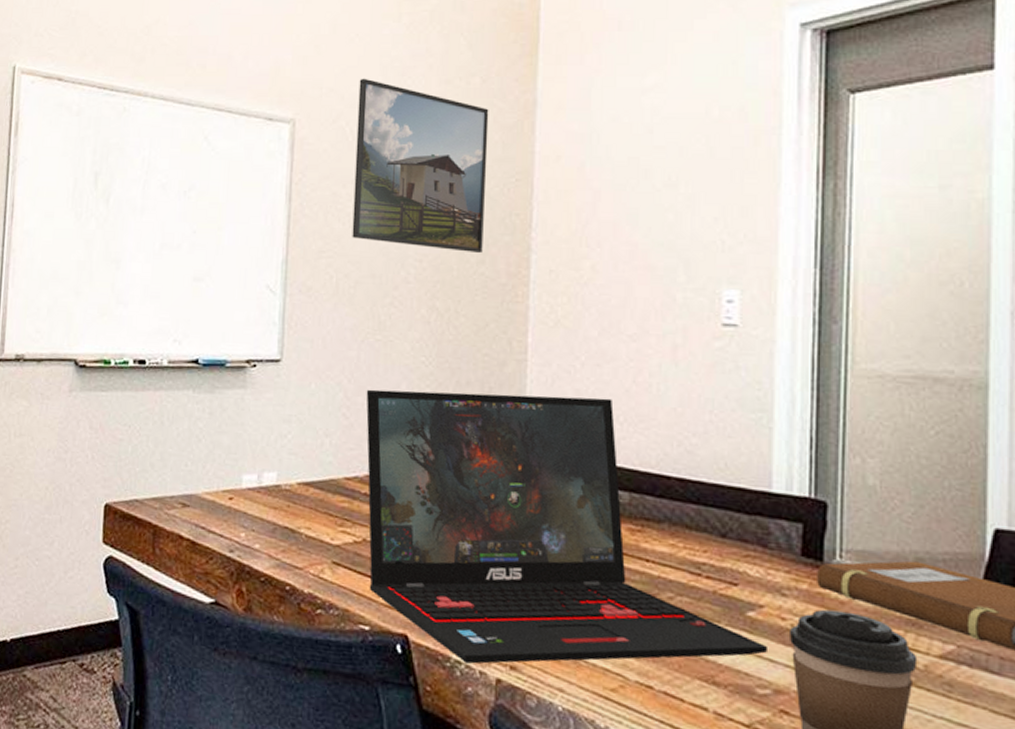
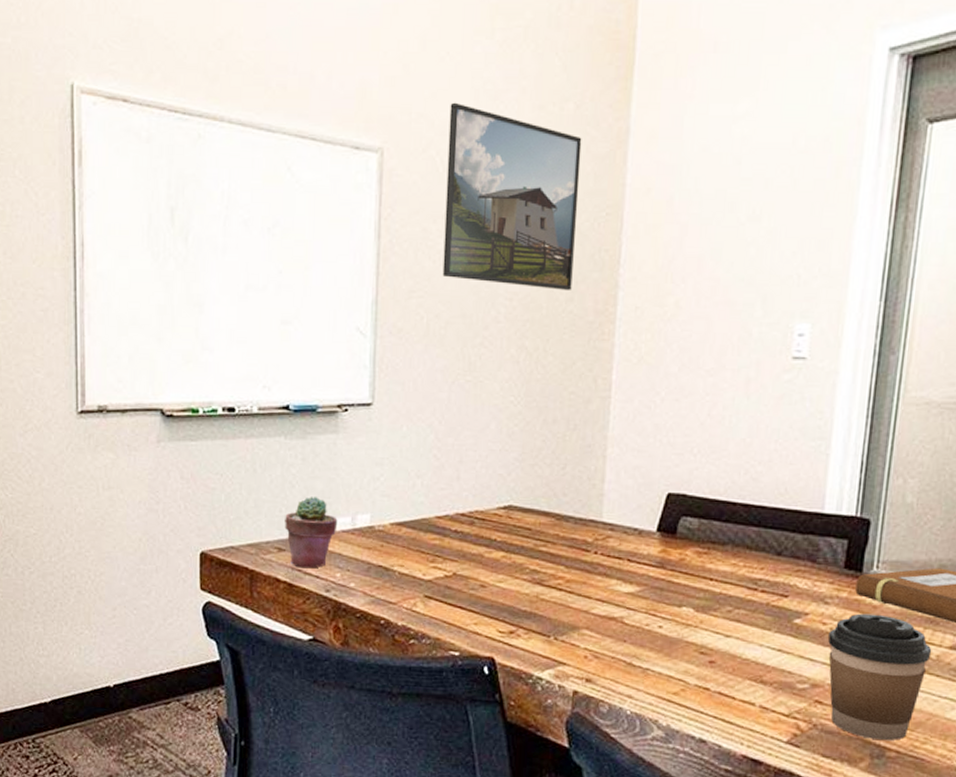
potted succulent: none [190,452,244,527] -> present [285,497,338,569]
laptop: present [366,389,769,664] -> none [456,430,810,679]

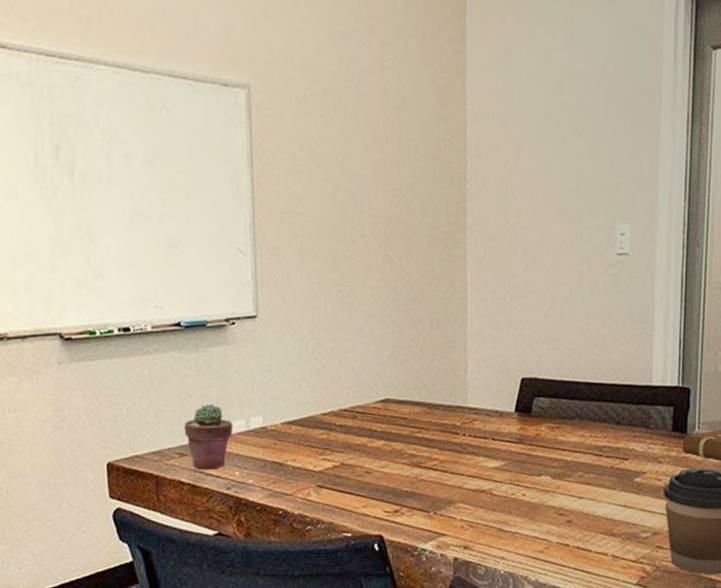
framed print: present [442,102,582,291] -> none [307,41,427,206]

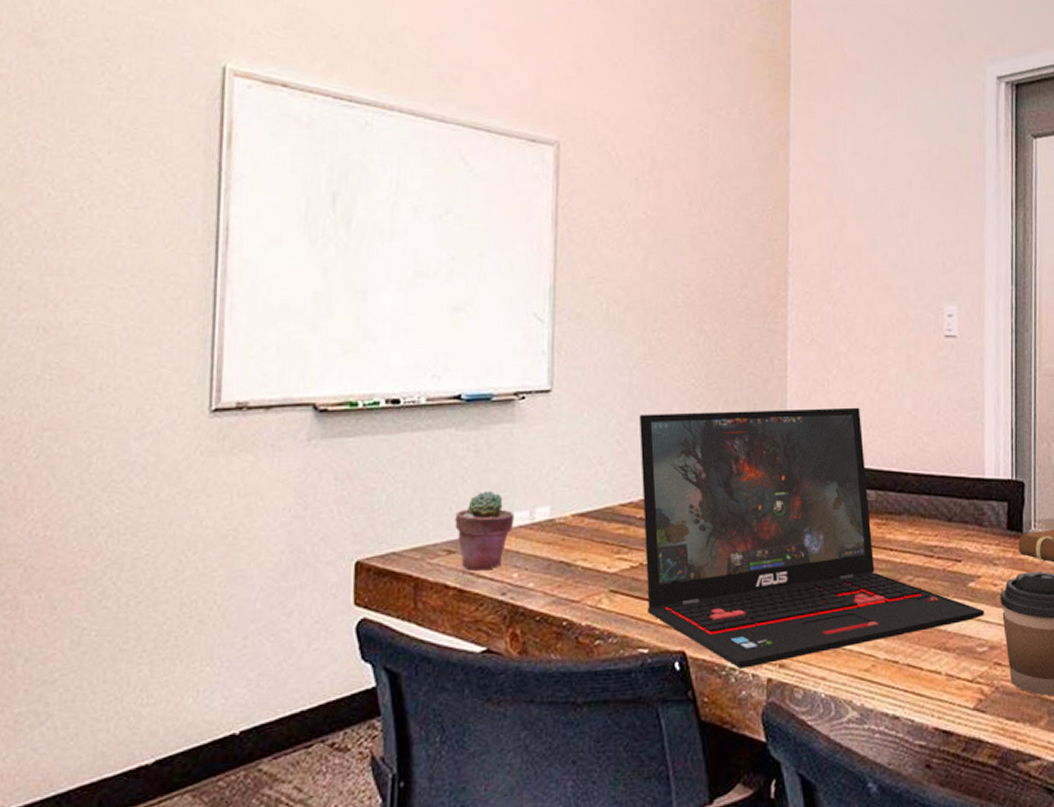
laptop: none [334,323,649,550] -> present [639,407,985,669]

